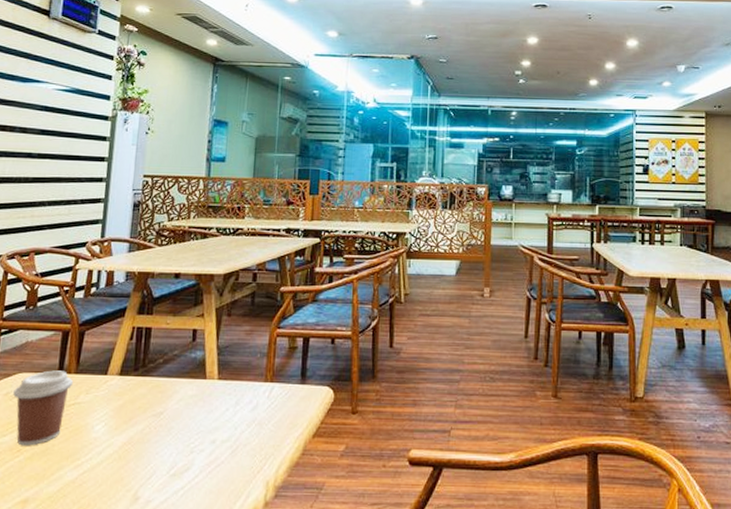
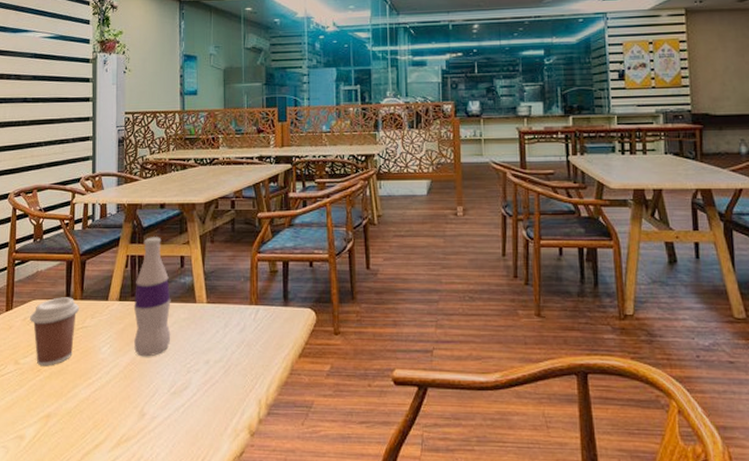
bottle: none [132,308,179,436] -> present [133,237,171,357]

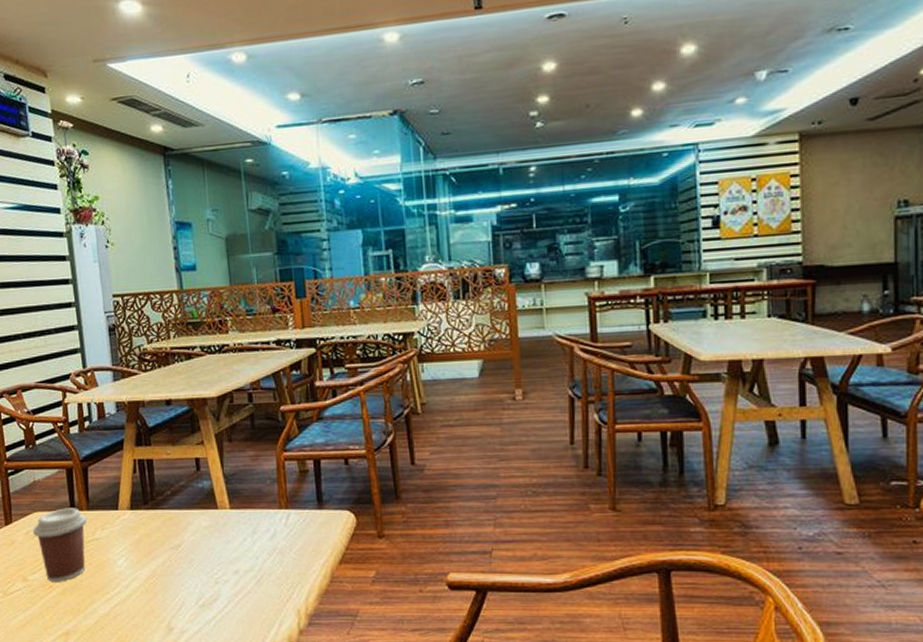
bottle: present [133,237,171,357] -> none [147,438,193,569]

